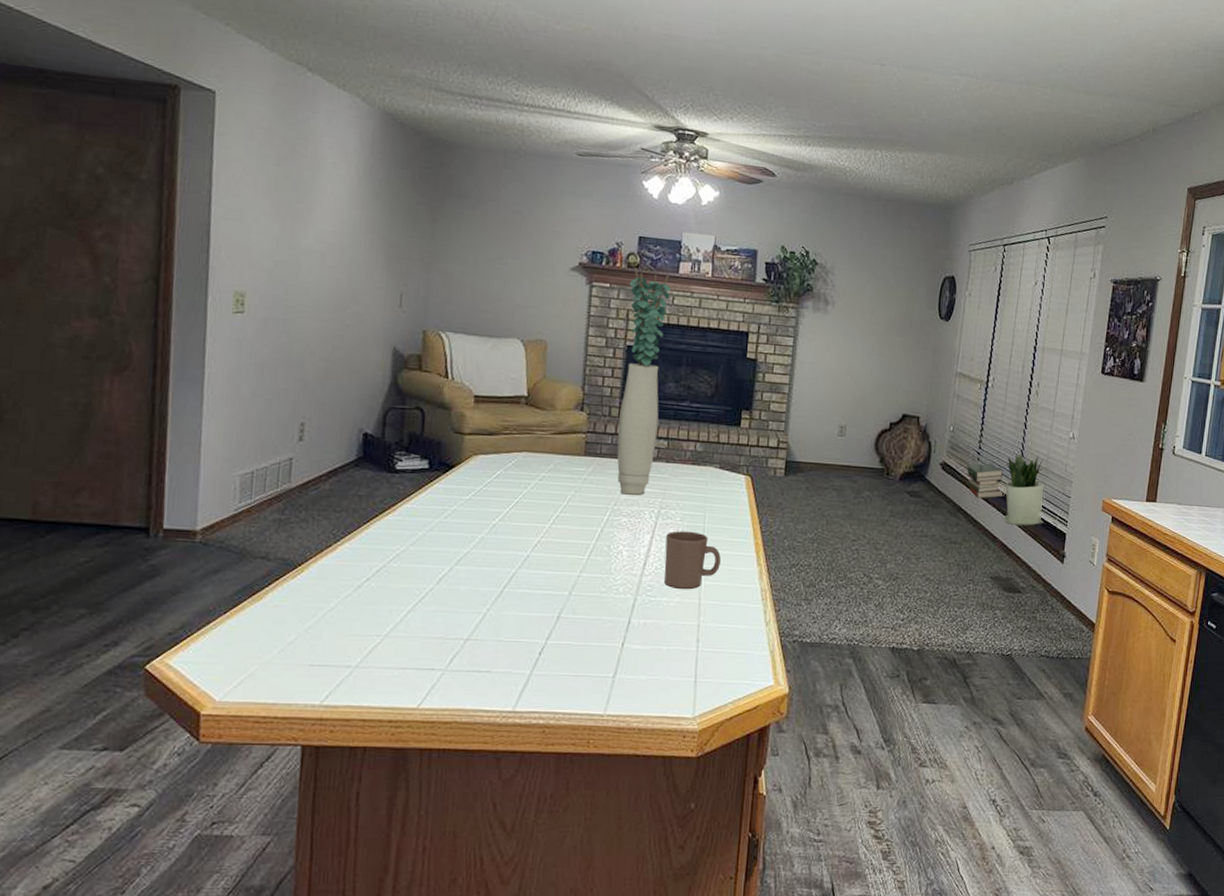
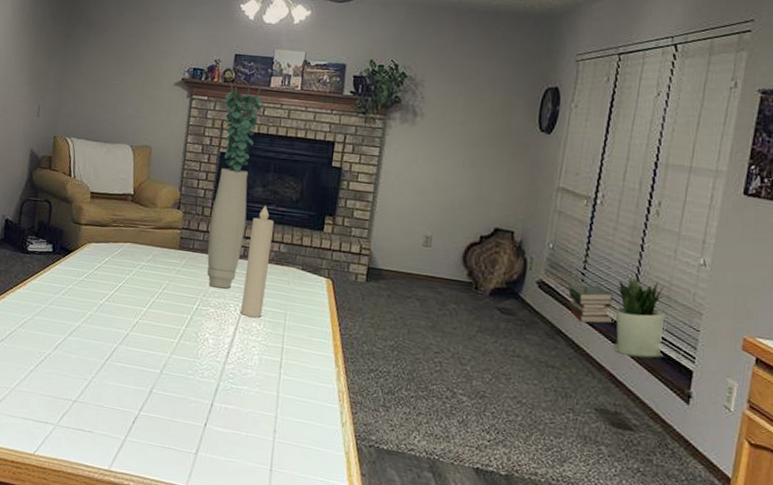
candle: none [656,402,689,524] -> present [240,205,274,319]
mug: present [664,531,722,590] -> none [245,325,300,382]

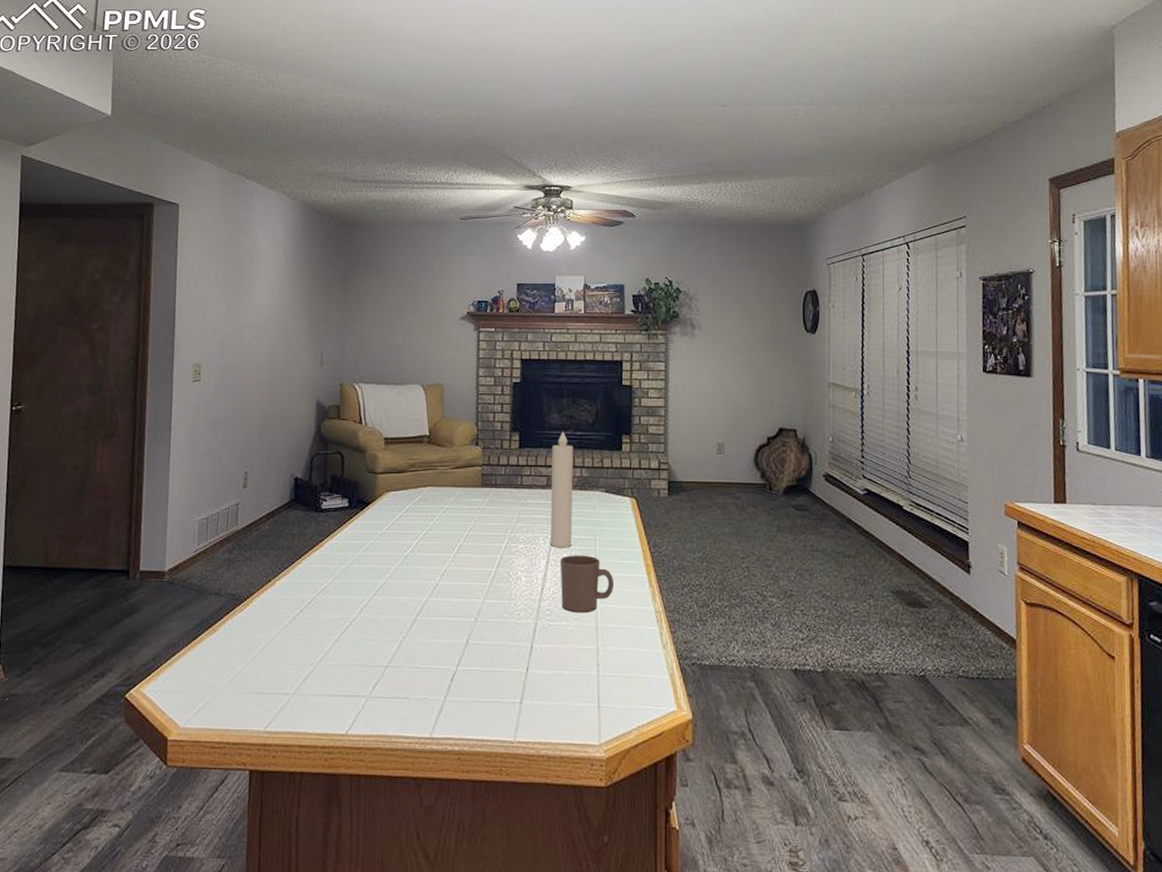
vase: present [207,82,263,289] -> none [510,311,549,522]
mug: none [245,325,300,382] -> present [561,555,615,614]
books: present [568,285,615,324] -> none [851,472,896,510]
planter: present [612,277,666,359] -> none [892,459,944,536]

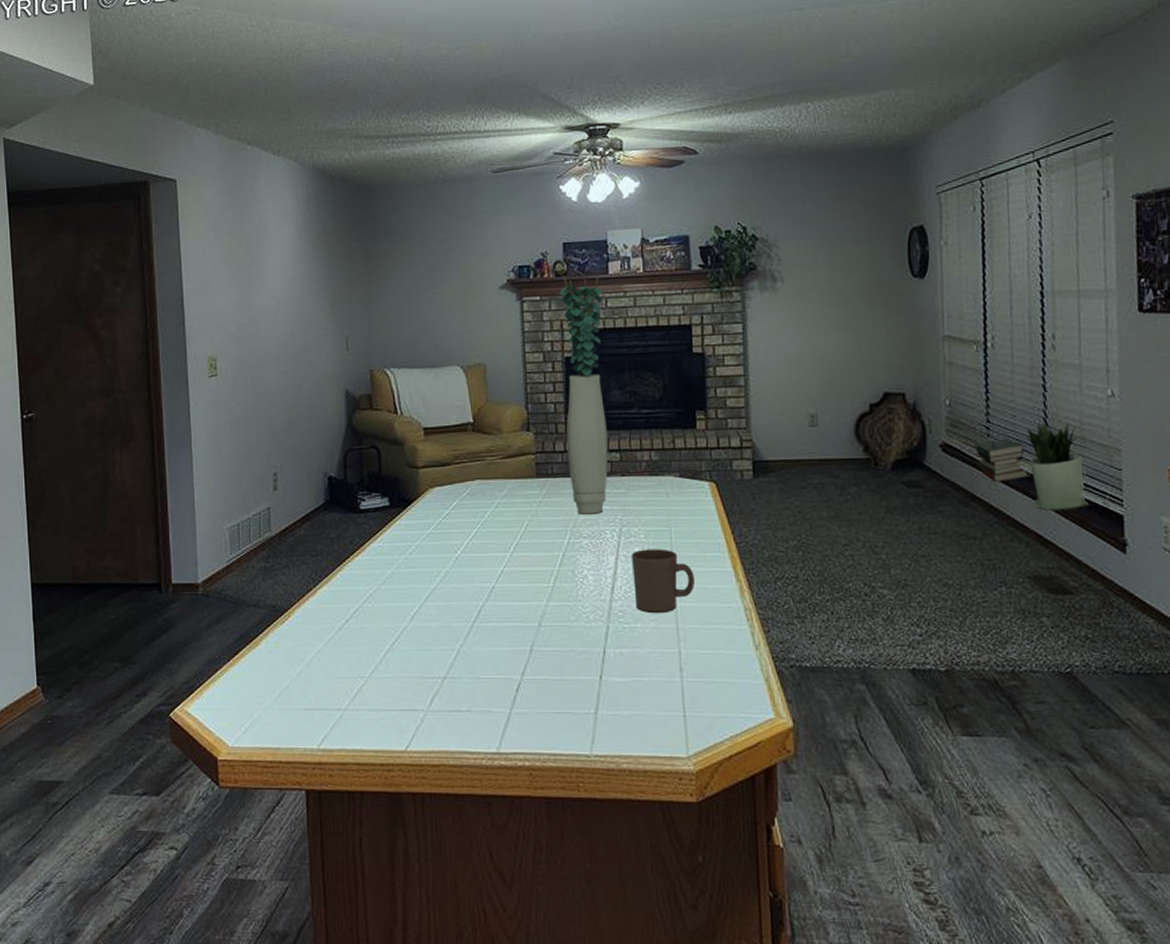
vase: none [510,311,549,522] -> present [559,275,609,515]
candle: present [551,431,573,548] -> none [614,410,644,542]
books: none [851,472,896,510] -> present [975,438,1031,483]
planter: none [892,459,944,536] -> present [1025,421,1092,512]

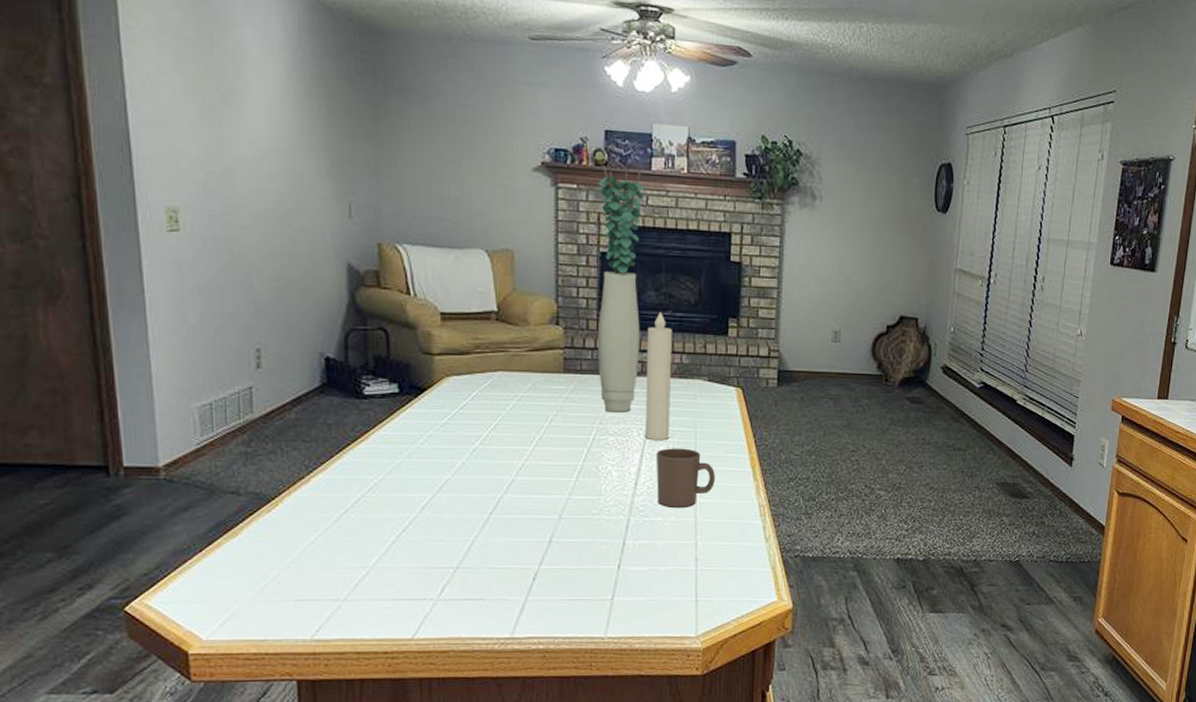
candle: none [614,410,644,542] -> present [645,311,672,441]
books: present [975,438,1031,483] -> none [969,365,1010,403]
planter: present [1025,421,1092,512] -> none [1008,352,1053,430]

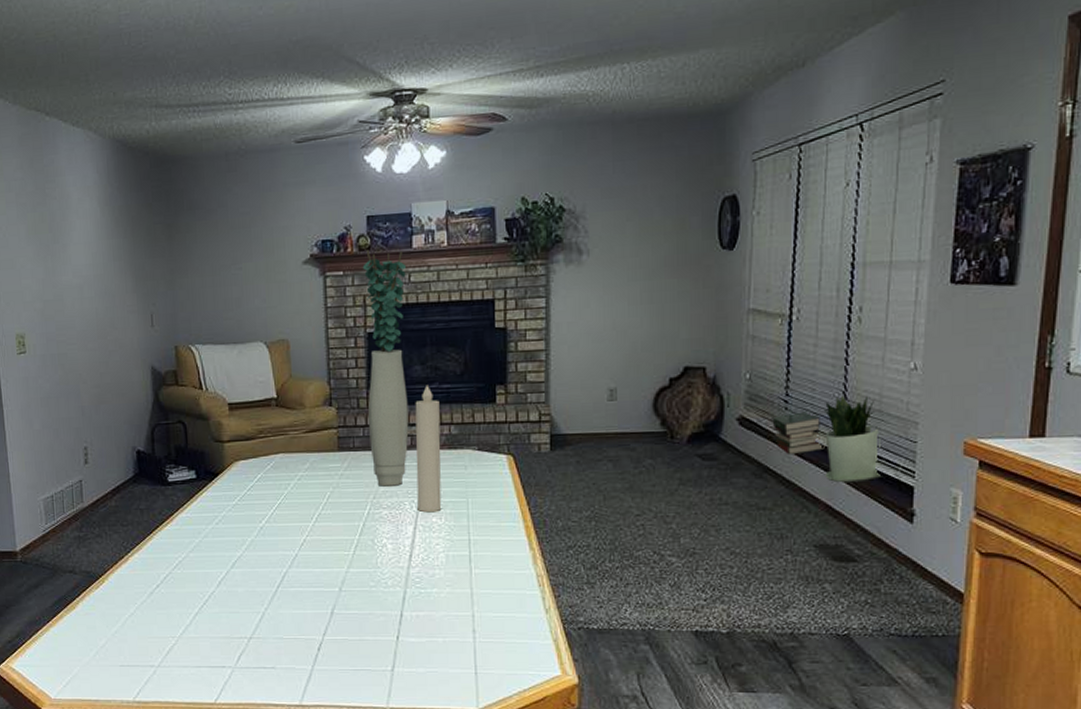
mug: present [656,448,716,509] -> none [429,519,490,580]
books: none [969,365,1010,403] -> present [772,411,825,455]
planter: none [1008,352,1053,430] -> present [823,395,884,483]

